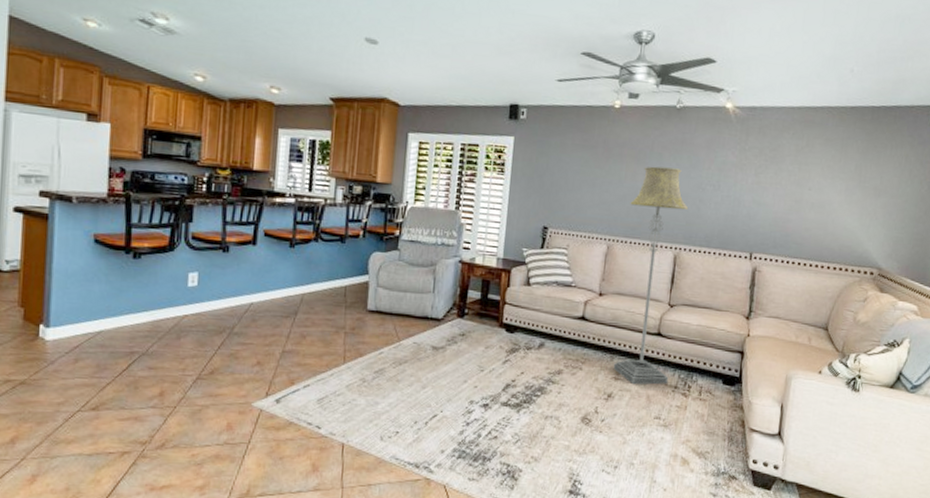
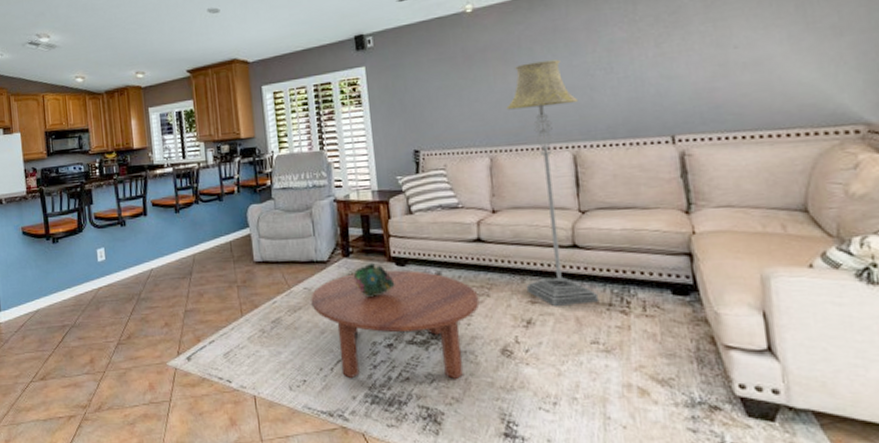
coffee table: none [418,334,573,440] -> present [311,270,480,379]
decorative bowl: none [463,326,502,359] -> present [353,262,395,297]

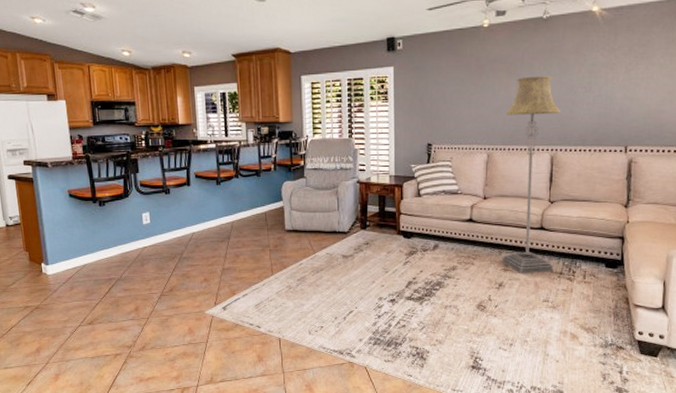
coffee table: present [311,270,480,379] -> none [332,241,465,326]
decorative bowl: present [353,262,395,297] -> none [368,234,401,262]

